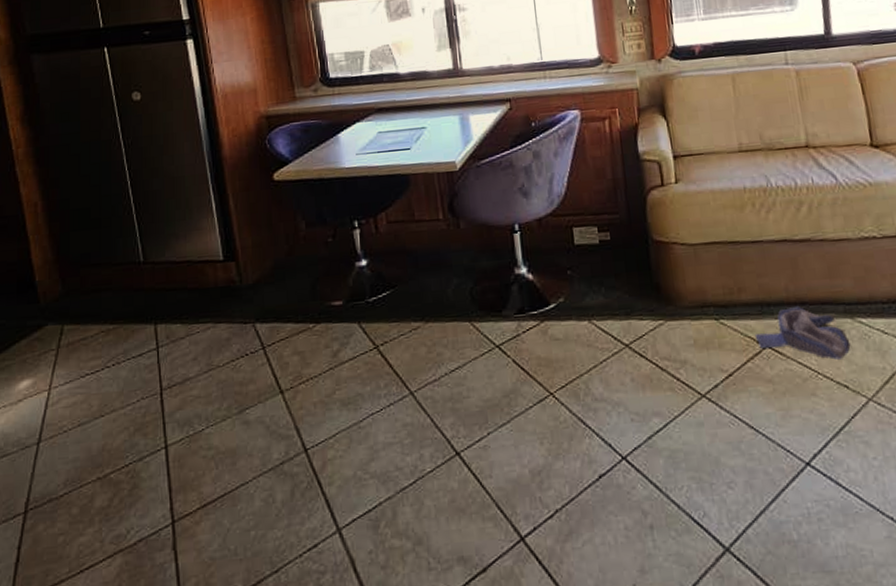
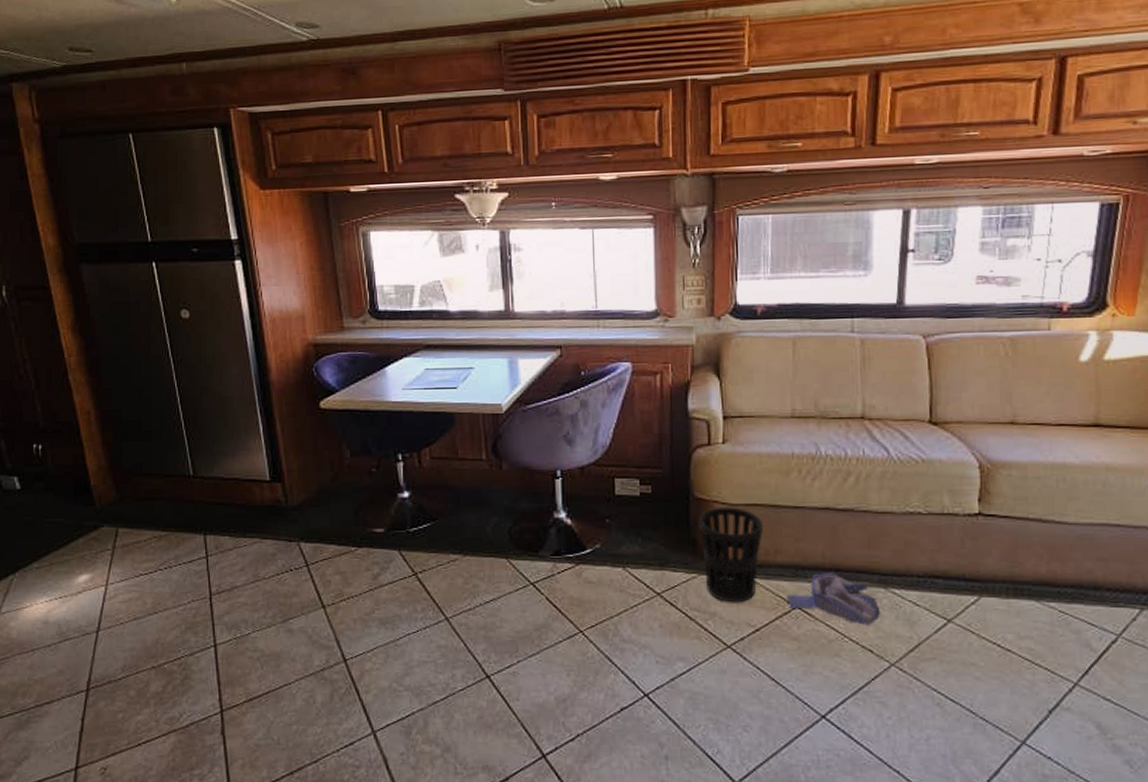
wastebasket: none [659,247,725,349] -> present [697,507,763,603]

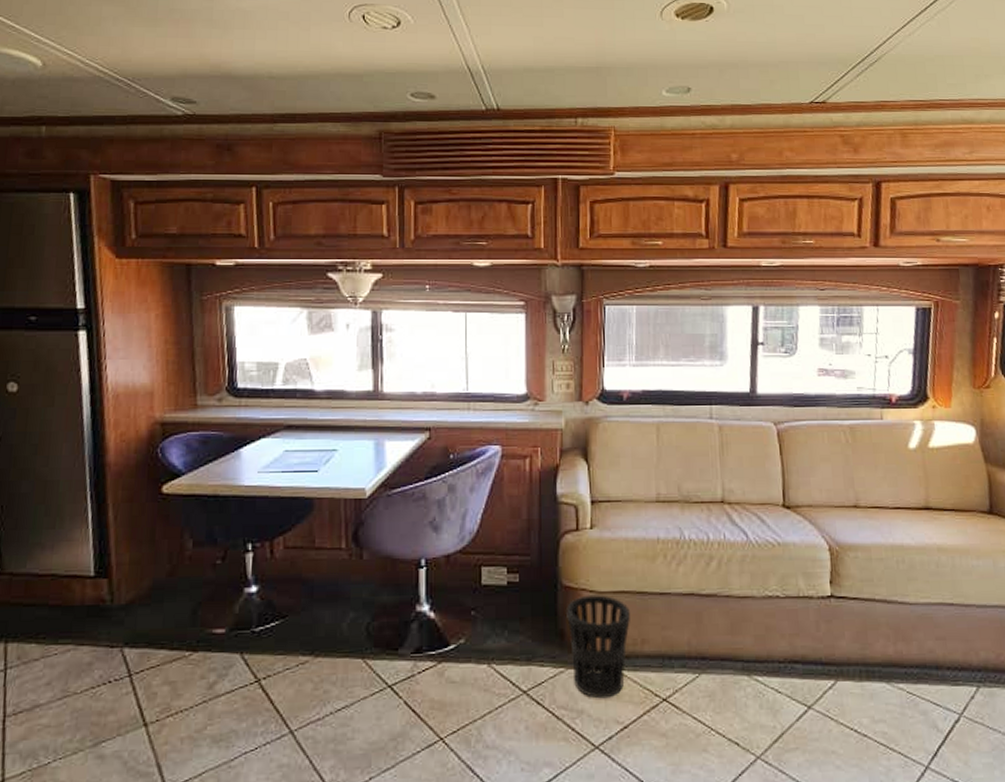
shoe: present [786,571,881,625] -> none [653,660,745,716]

